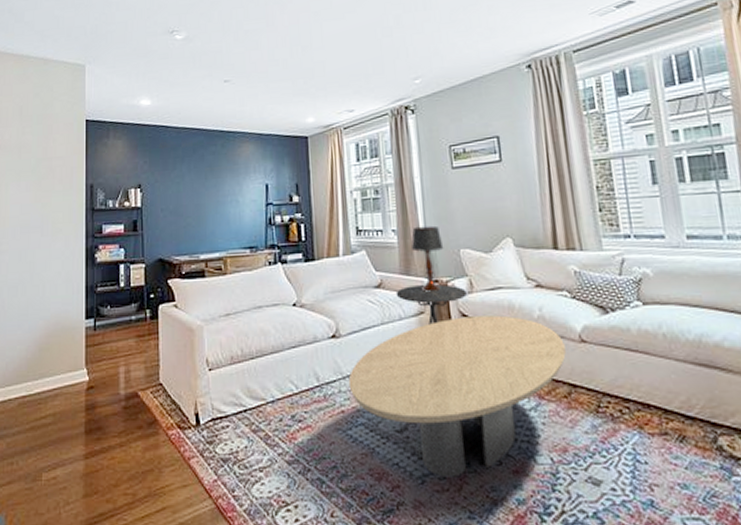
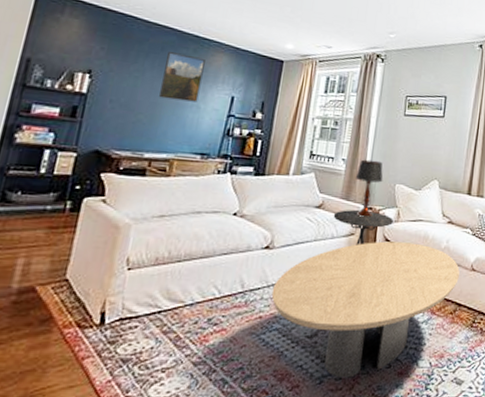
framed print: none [200,151,235,199] -> present [159,52,205,102]

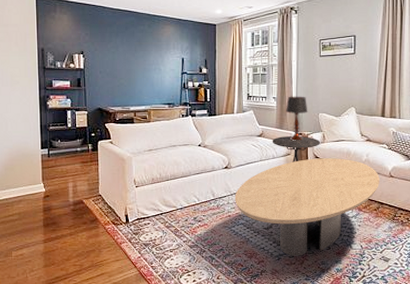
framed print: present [159,52,205,102] -> none [131,30,158,66]

